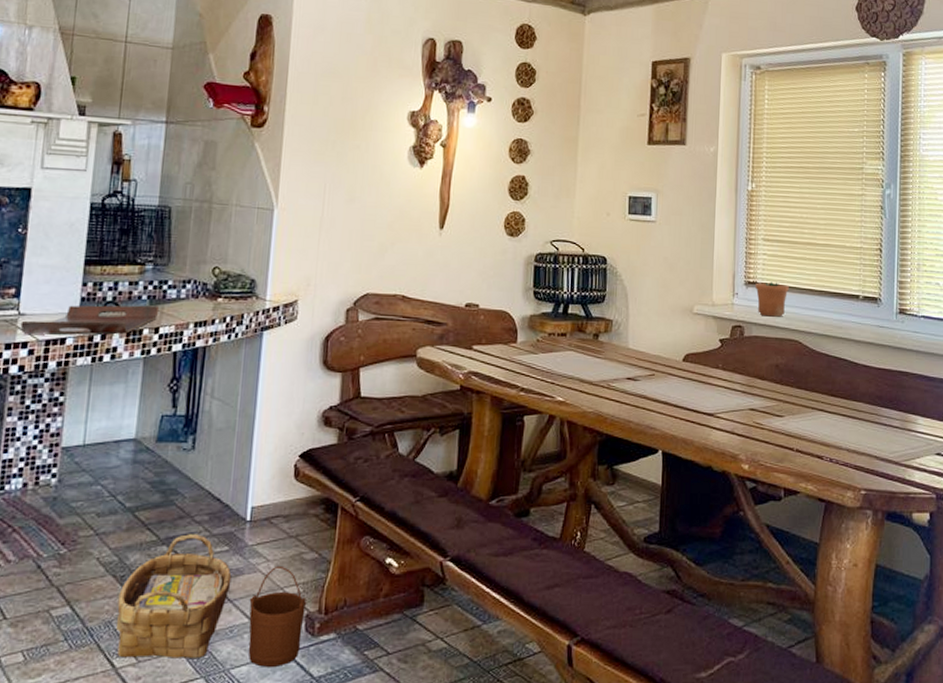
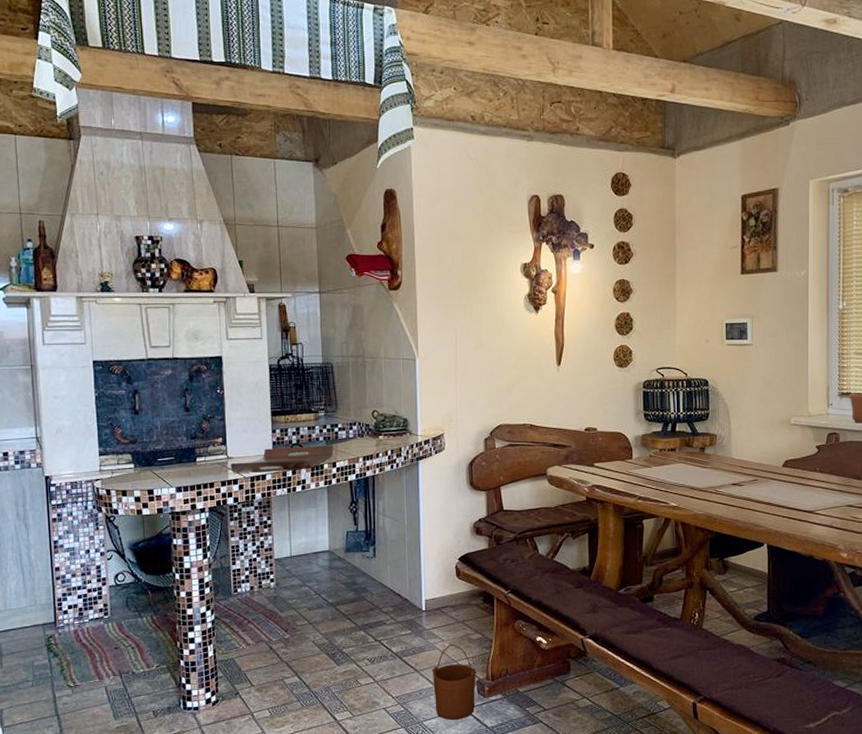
woven basket: present [117,534,232,659] -> none [332,622,416,714]

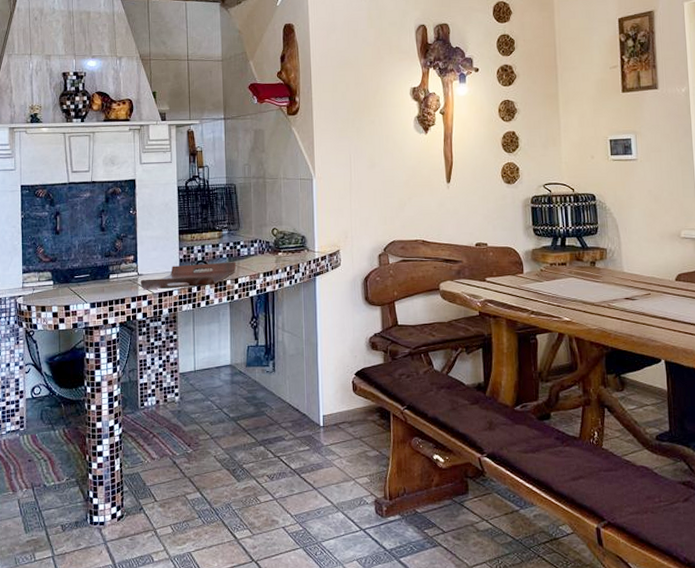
bucket: present [432,644,477,720] -> none [330,461,375,541]

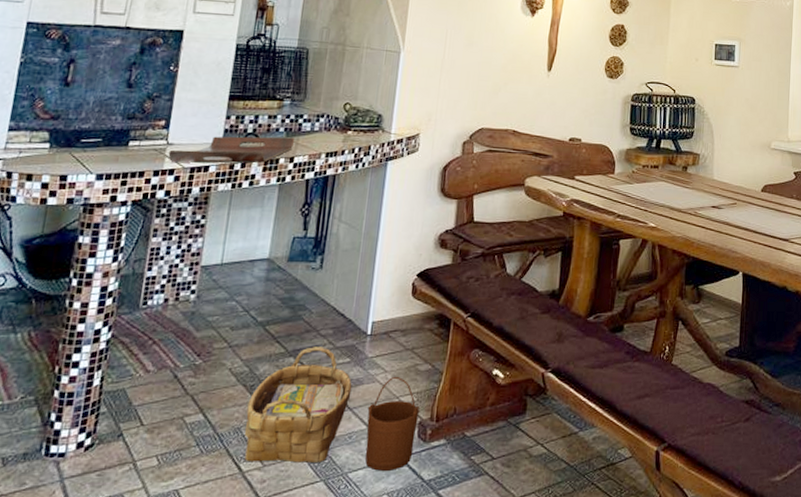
woven basket: none [233,437,315,534] -> present [245,347,352,464]
bucket: none [330,461,375,541] -> present [365,376,421,471]

